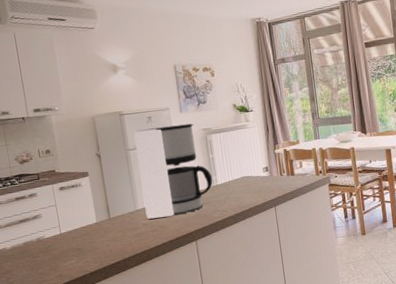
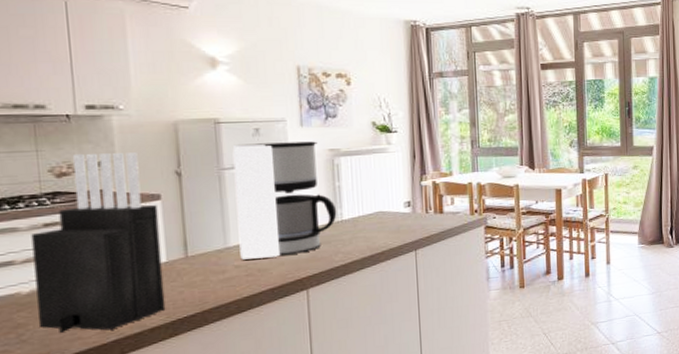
knife block: none [8,142,99,276] -> present [31,152,166,333]

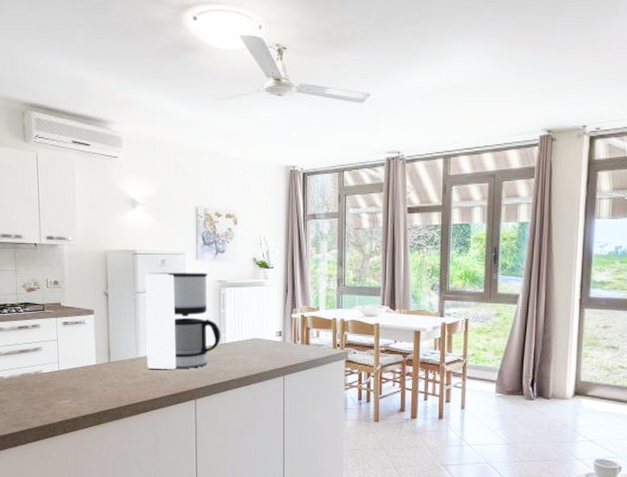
knife block: present [31,152,166,333] -> none [11,274,94,413]

